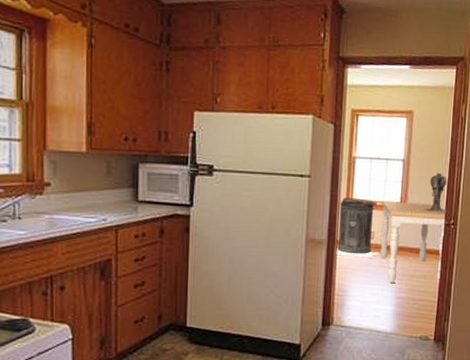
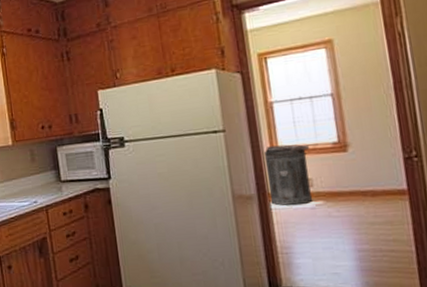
dining table: present [379,201,446,285] -> none [314,137,412,234]
decorative urn: present [424,172,447,212] -> none [371,100,402,146]

